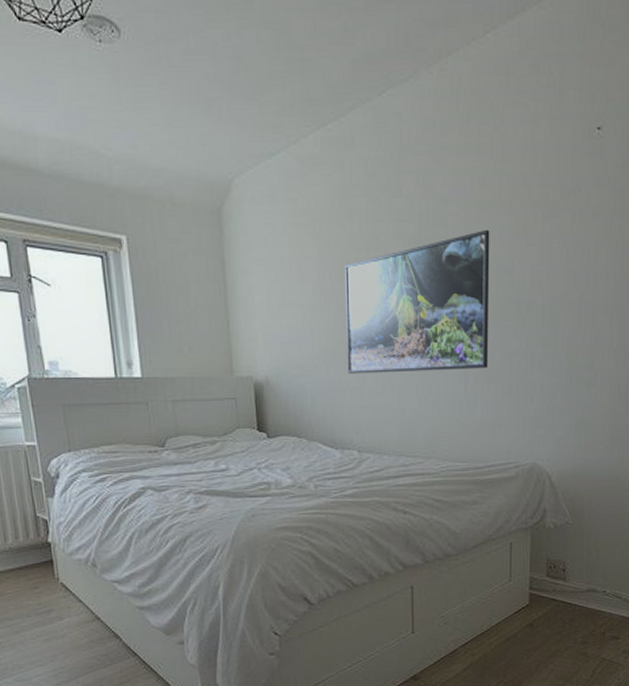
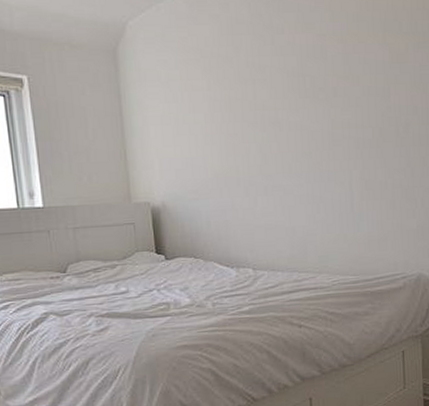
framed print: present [345,229,490,374] -> none [234,59,371,196]

